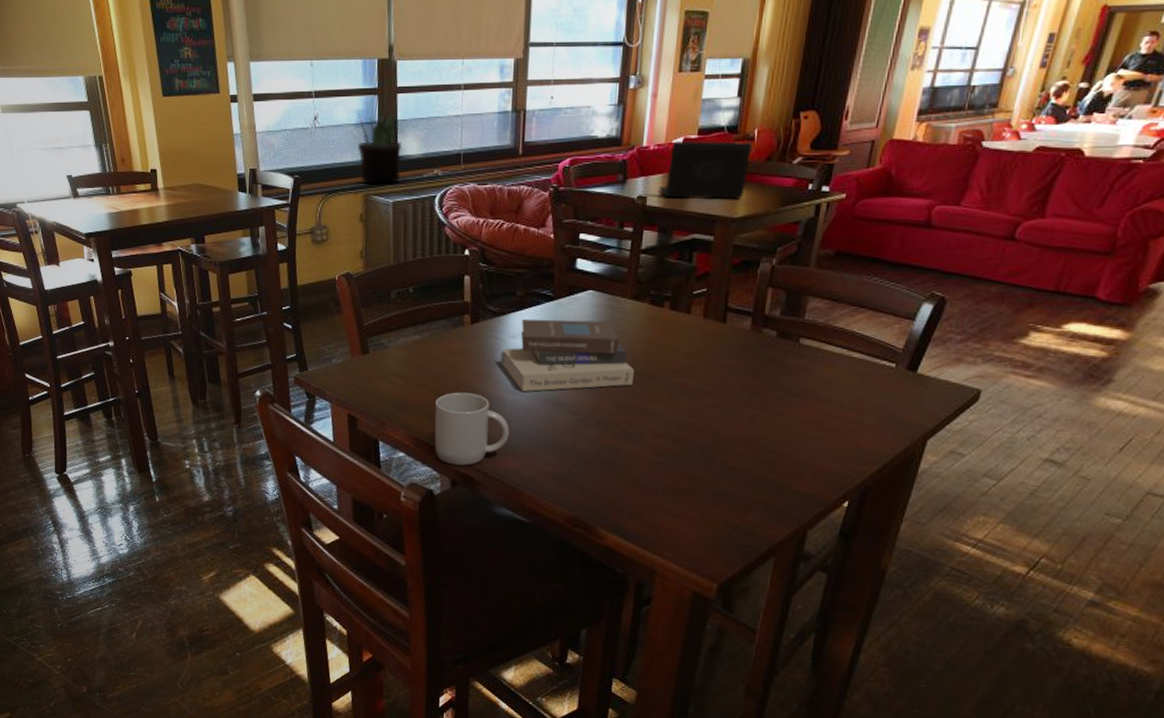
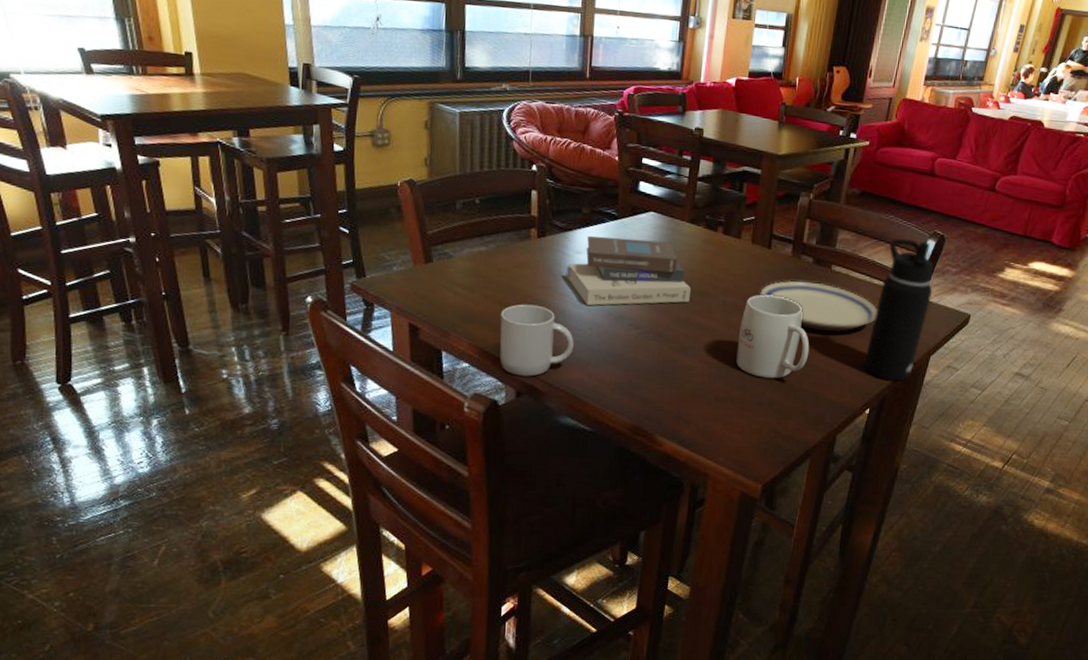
planter: present [356,110,401,186] -> none [422,16,469,94]
laptop: present [659,141,753,200] -> none [714,81,795,138]
mug: none [686,374,774,467] -> present [736,294,810,379]
plate: none [713,357,858,415] -> present [760,280,878,333]
water bottle: none [840,303,932,471] -> present [863,238,934,382]

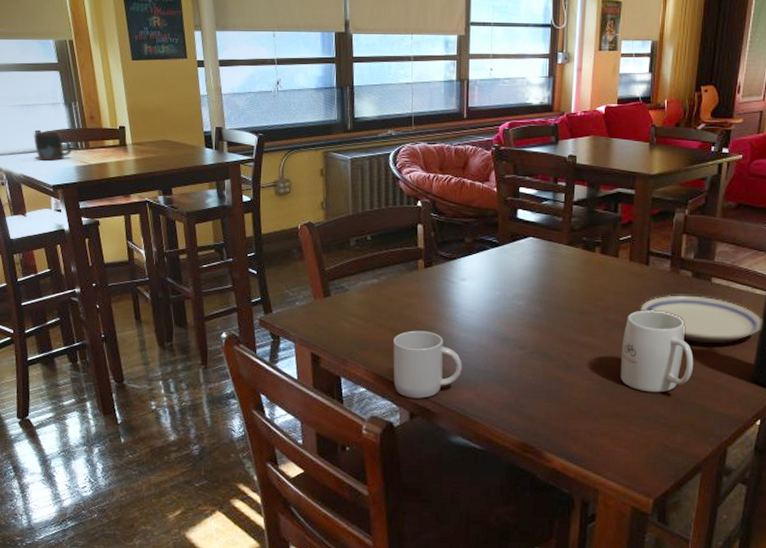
mug: none [76,50,125,86] -> present [34,132,72,162]
books: present [567,235,692,306] -> none [453,263,573,330]

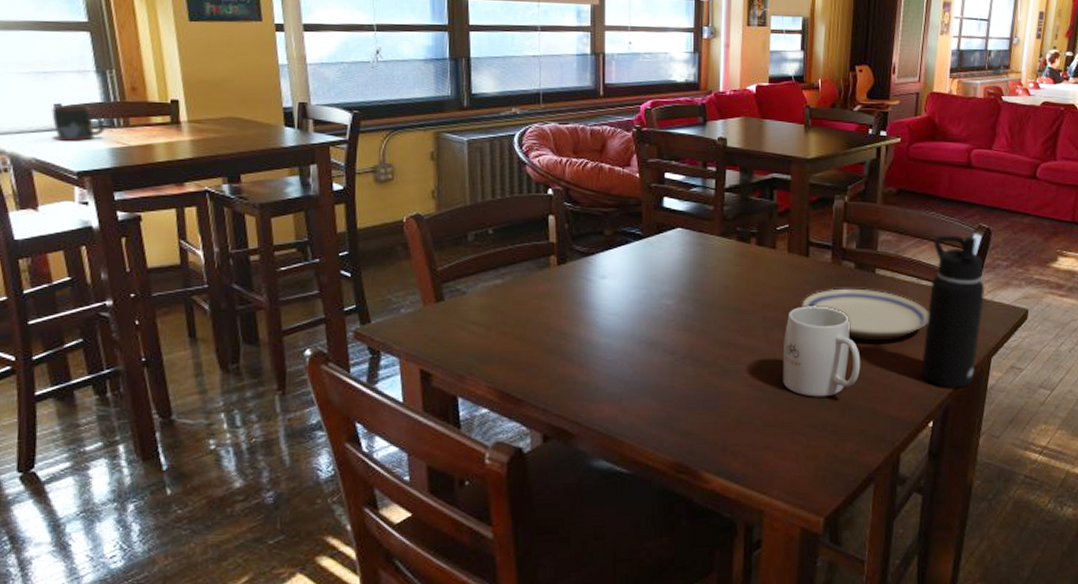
mug: present [392,330,462,399] -> none [520,338,604,418]

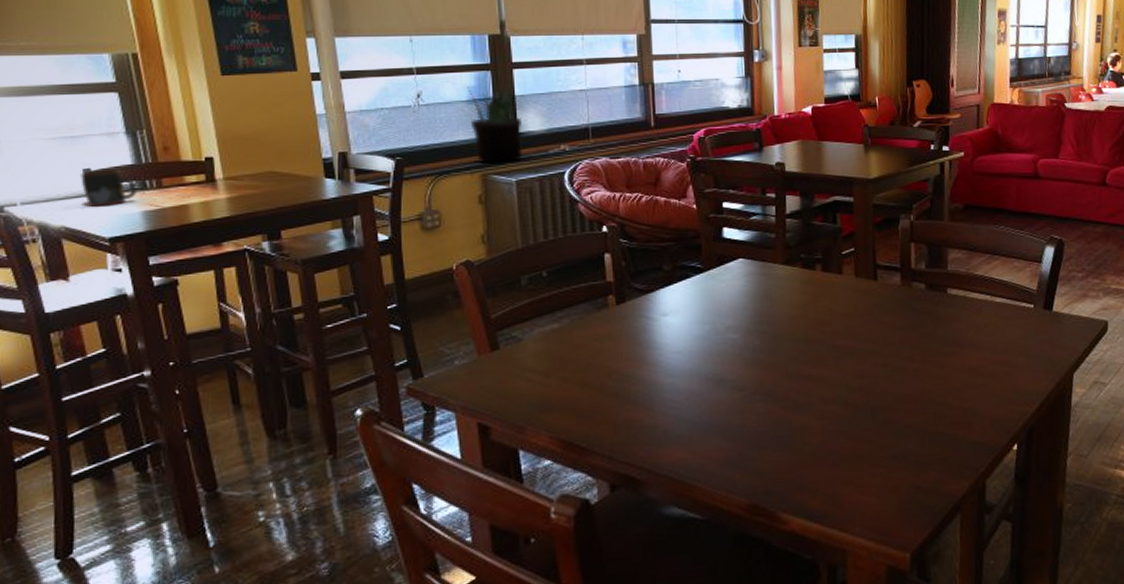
planter: none [424,46,475,123] -> present [466,86,522,165]
mug: present [782,306,861,397] -> none [856,330,939,427]
plate: present [802,288,929,341] -> none [873,310,1006,364]
water bottle: present [921,235,985,389] -> none [1001,248,1062,409]

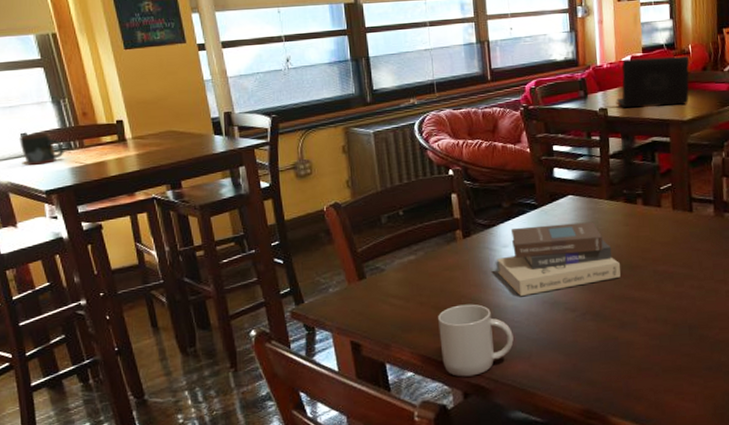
planter: present [466,86,522,165] -> none [328,48,378,119]
mug: none [582,380,671,467] -> present [437,304,514,377]
books: none [653,289,797,373] -> present [496,221,621,297]
laptop: none [795,108,876,163] -> present [617,55,690,108]

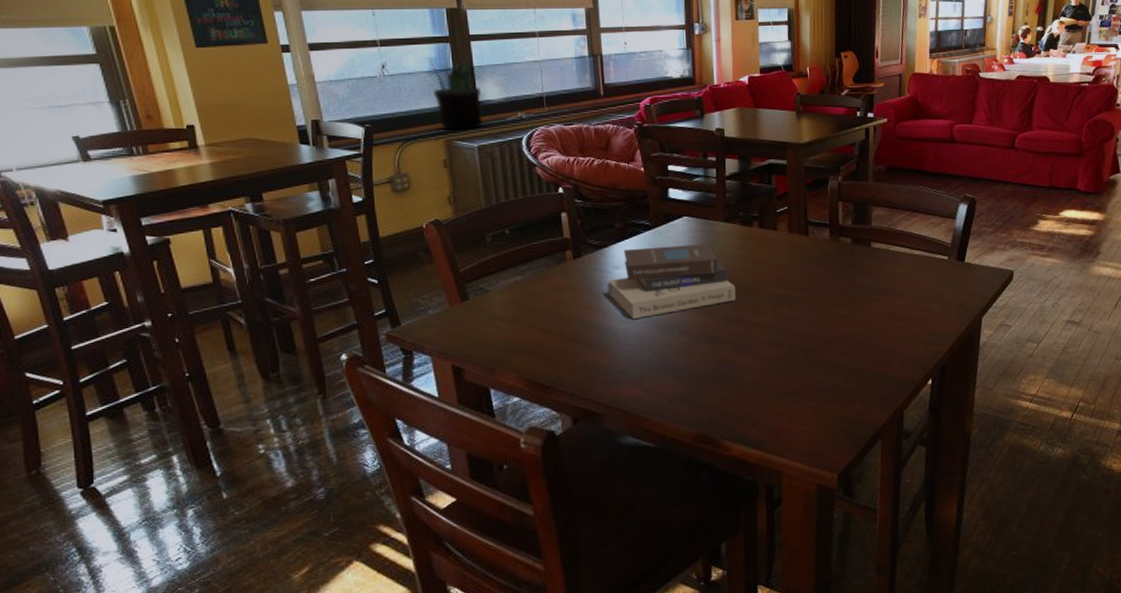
mug: present [19,133,64,166] -> none [71,137,125,173]
planter: none [328,48,378,119] -> present [428,57,482,131]
mug: present [437,304,514,377] -> none [545,326,626,402]
laptop: present [617,55,690,108] -> none [734,78,808,129]

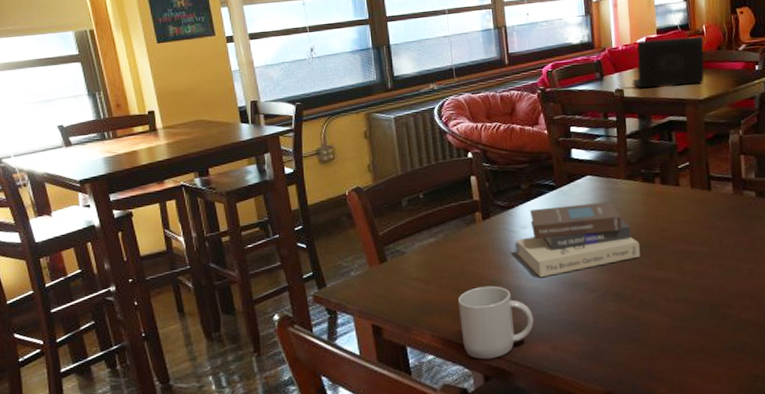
planter: present [428,57,482,131] -> none [350,36,398,105]
mug: none [545,326,626,402] -> present [457,285,534,360]
laptop: none [734,78,808,129] -> present [632,36,705,89]

